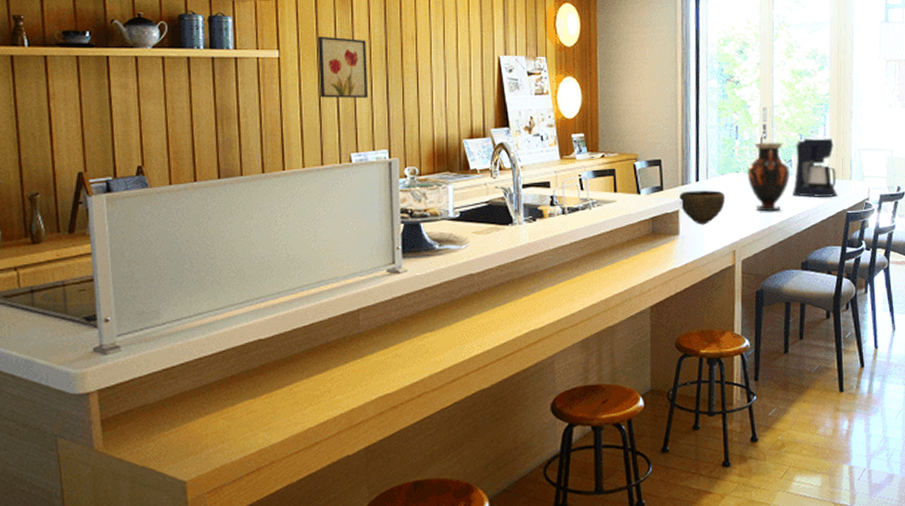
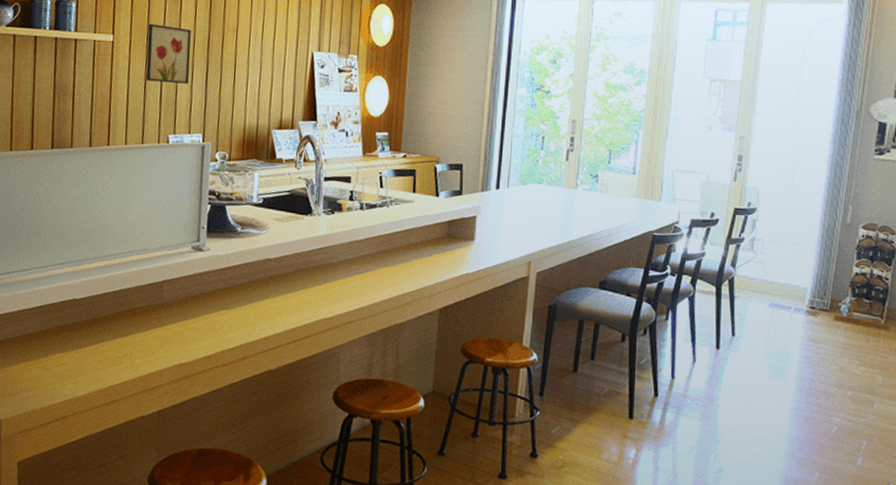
bowl: present [679,190,726,225] -> none [478,197,525,233]
vase: present [747,141,791,212] -> none [549,154,596,227]
coffee maker: present [793,137,838,197] -> none [596,153,646,217]

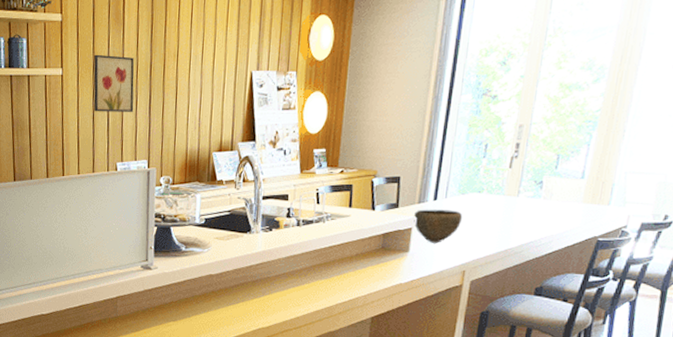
bowl: none [478,197,525,233] -> present [413,209,463,243]

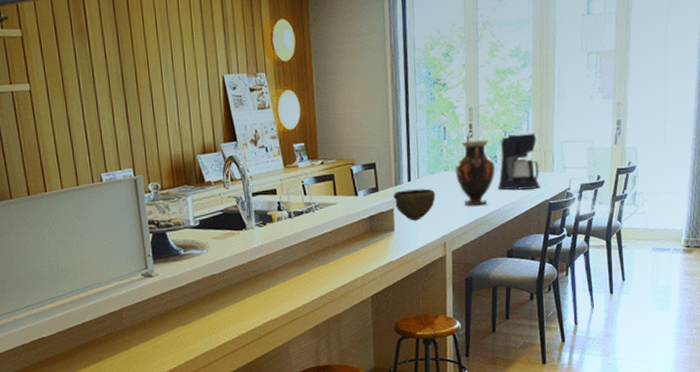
wall art: present [93,54,135,112] -> none [61,67,111,125]
vase: none [489,161,540,235] -> present [455,139,496,206]
coffee maker: none [538,157,597,223] -> present [498,132,541,190]

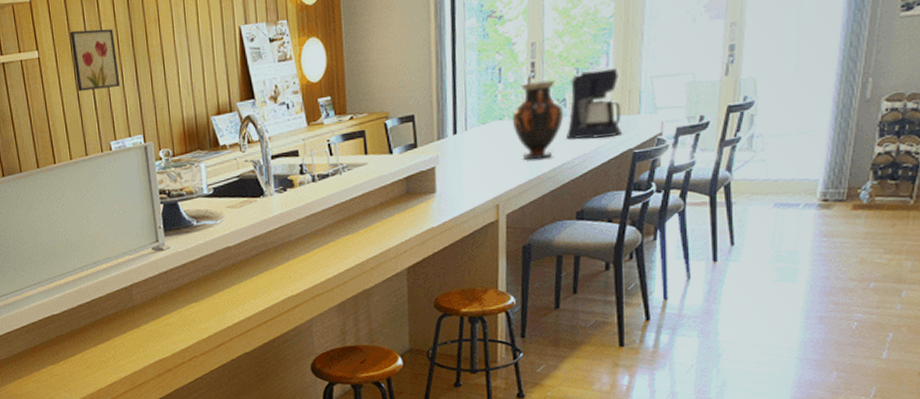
wall art: none [61,67,111,125] -> present [69,29,120,92]
bowl: present [393,188,436,221] -> none [435,142,487,180]

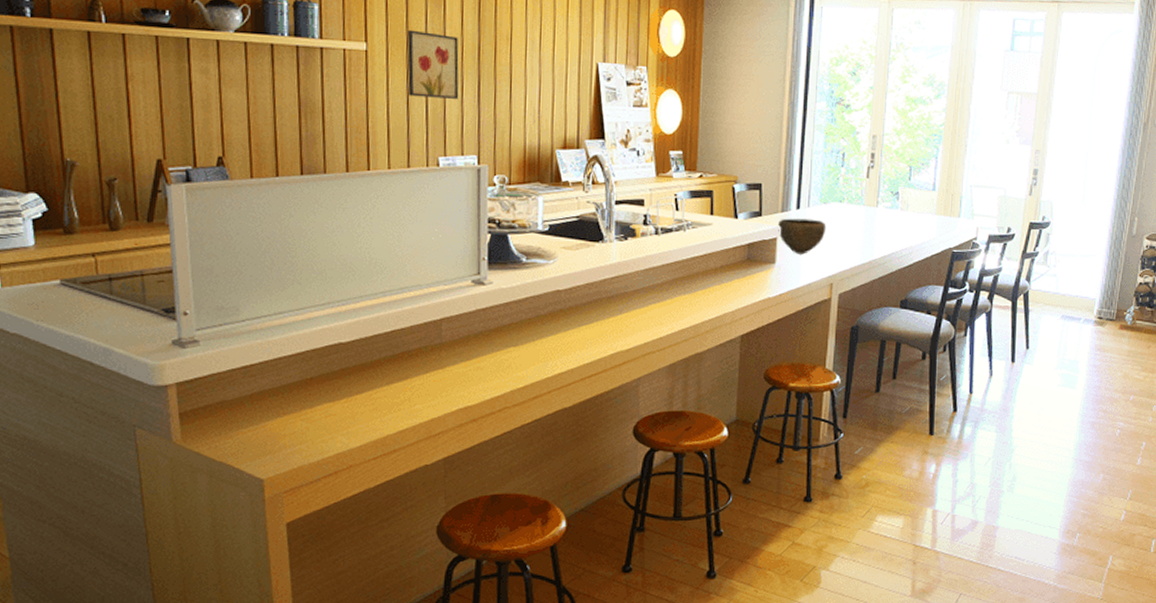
bowl: none [435,142,487,180] -> present [778,218,827,254]
vase: present [512,80,564,160] -> none [850,170,897,246]
coffee maker: present [566,66,623,140] -> none [897,169,946,234]

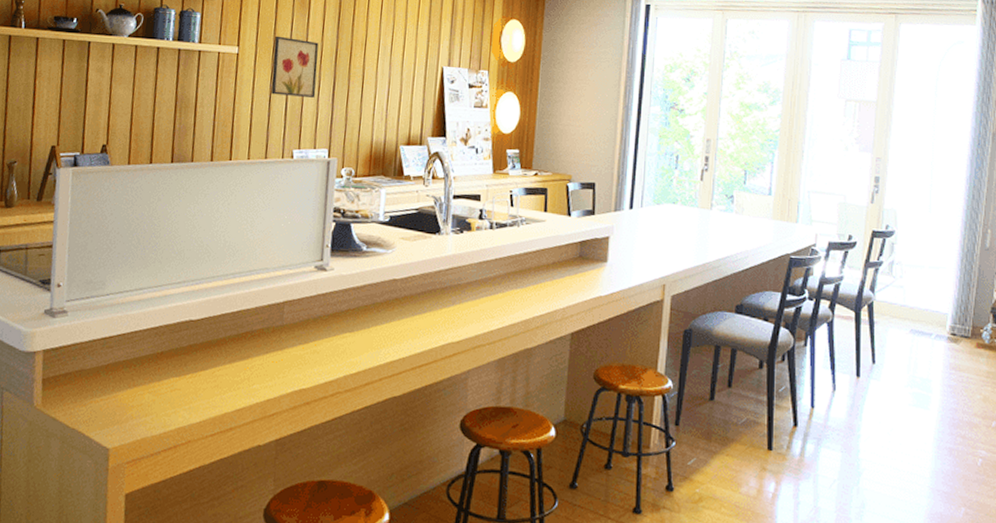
bowl: present [778,218,827,254] -> none [611,217,660,254]

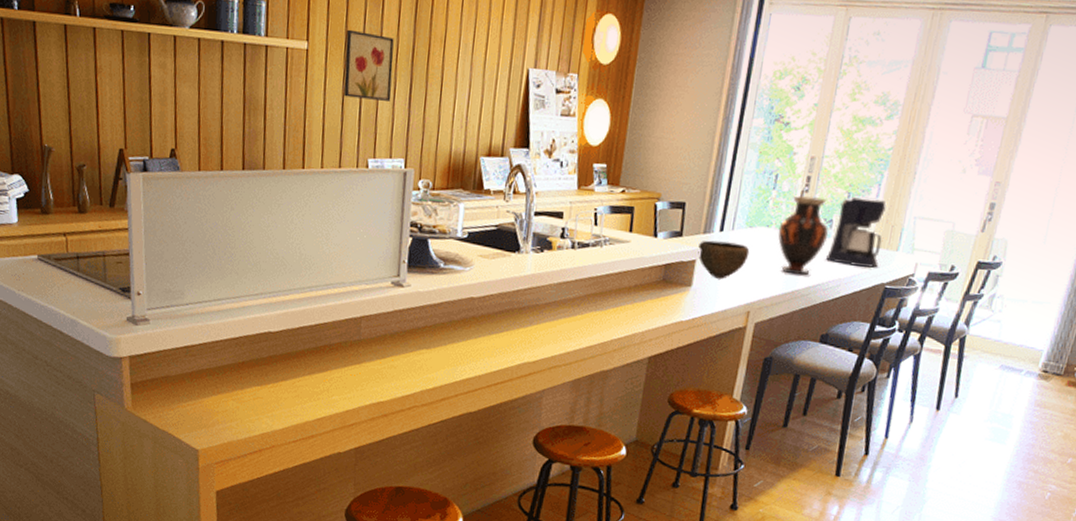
bowl: none [611,217,660,254] -> present [698,240,750,279]
vase: none [684,173,731,249] -> present [778,195,829,276]
coffee maker: none [732,173,782,239] -> present [826,196,887,268]

